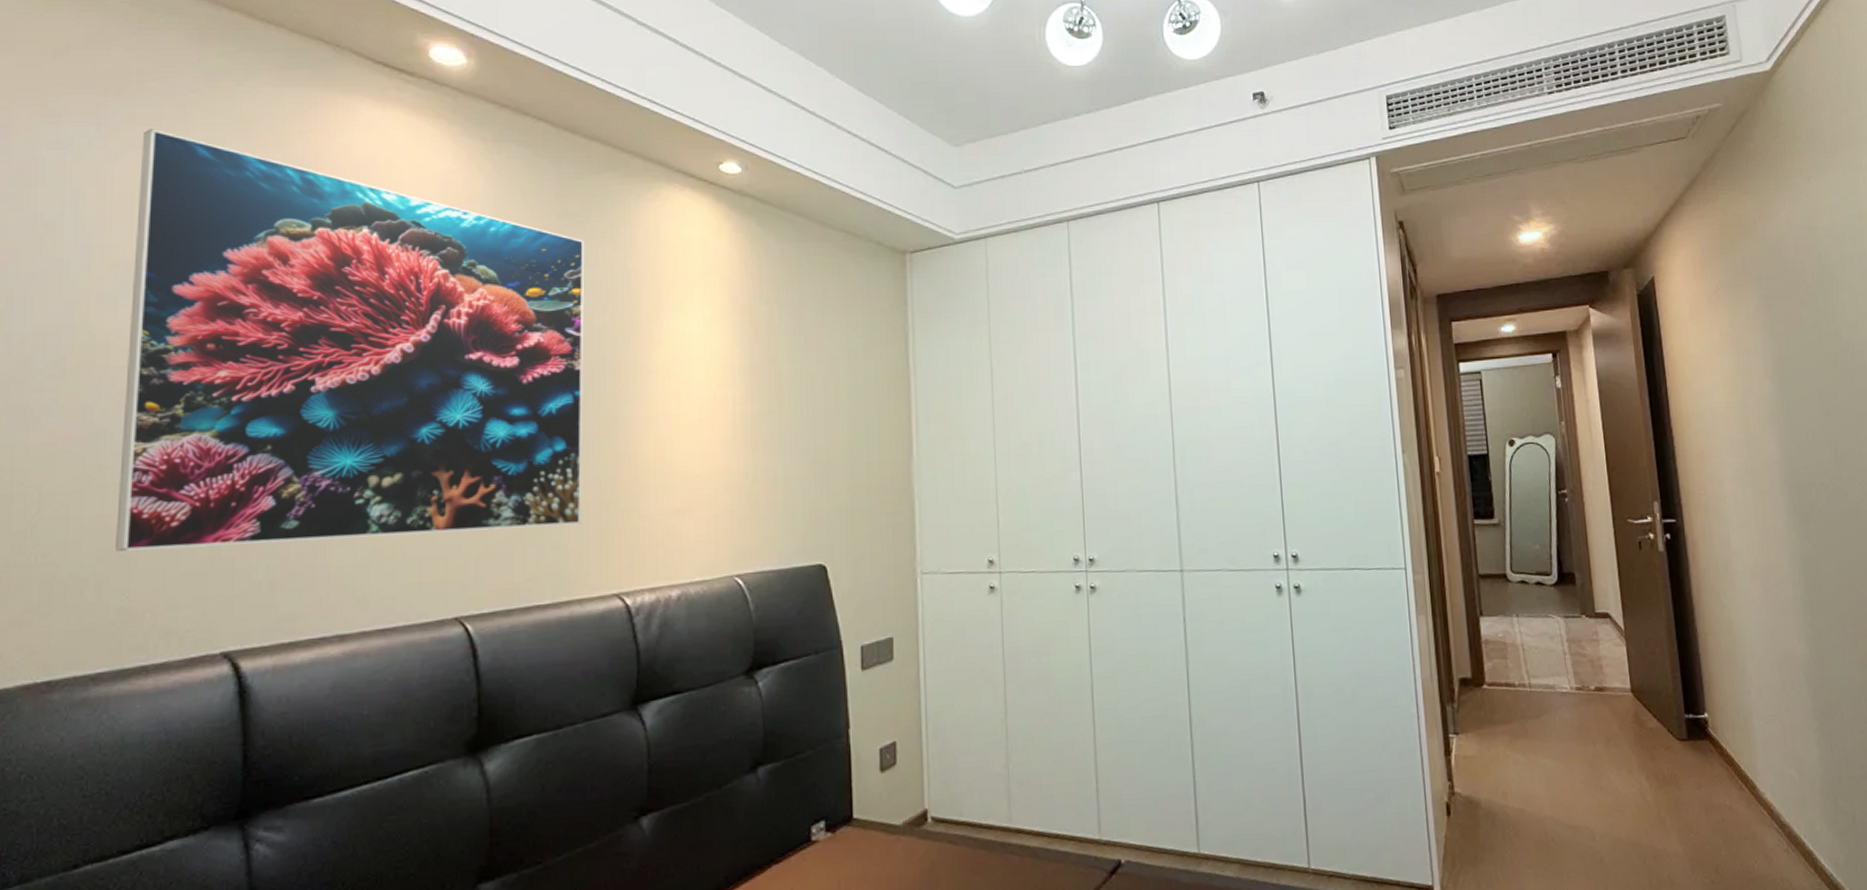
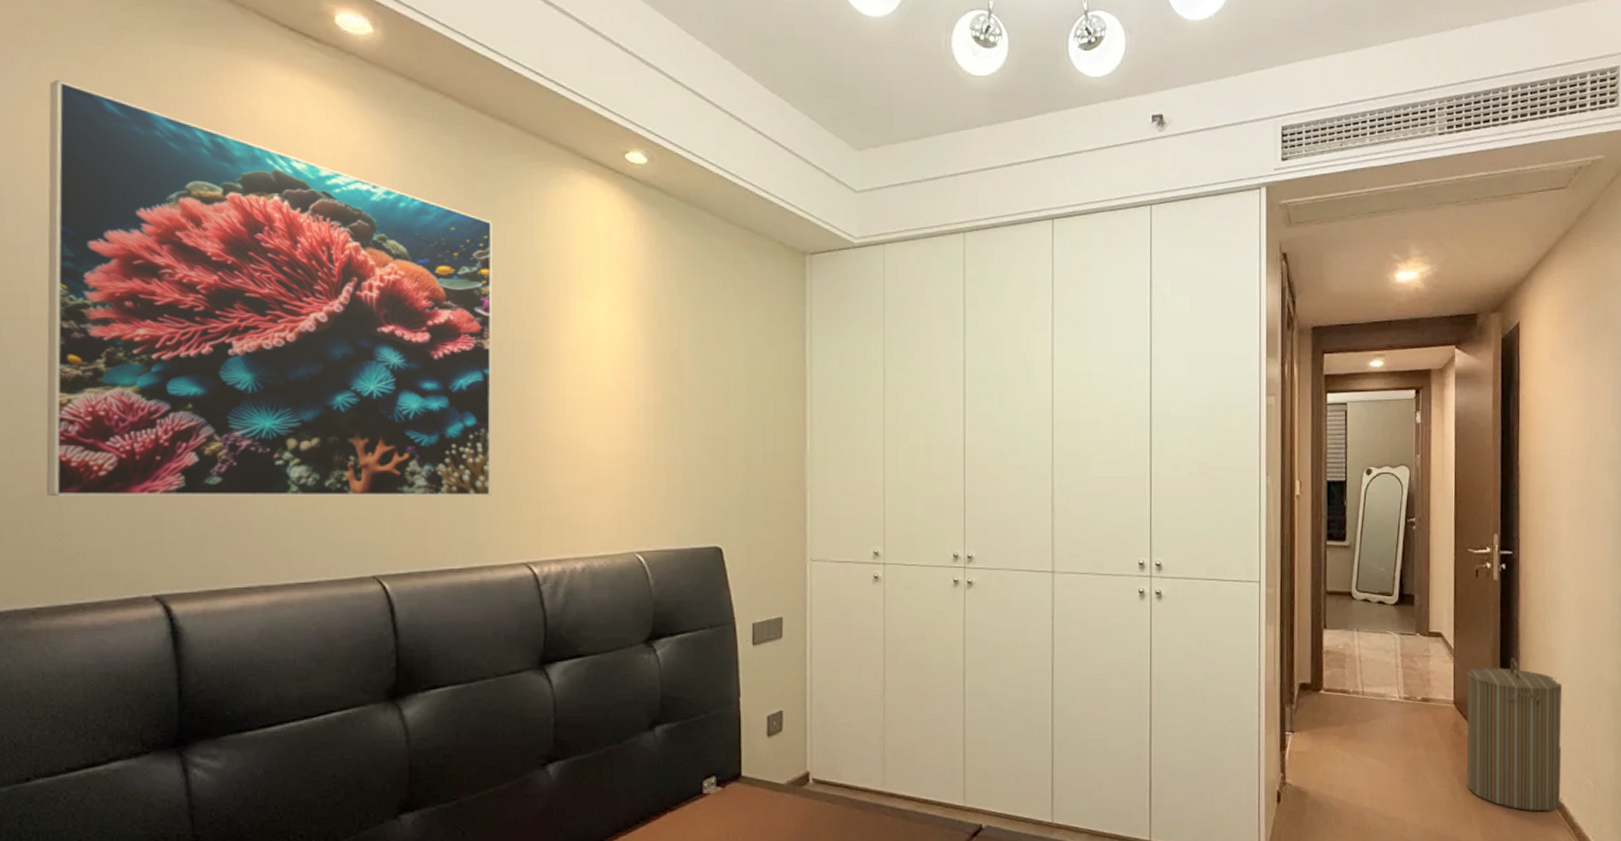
laundry hamper: none [1642,636,1767,810] -> present [1466,658,1564,812]

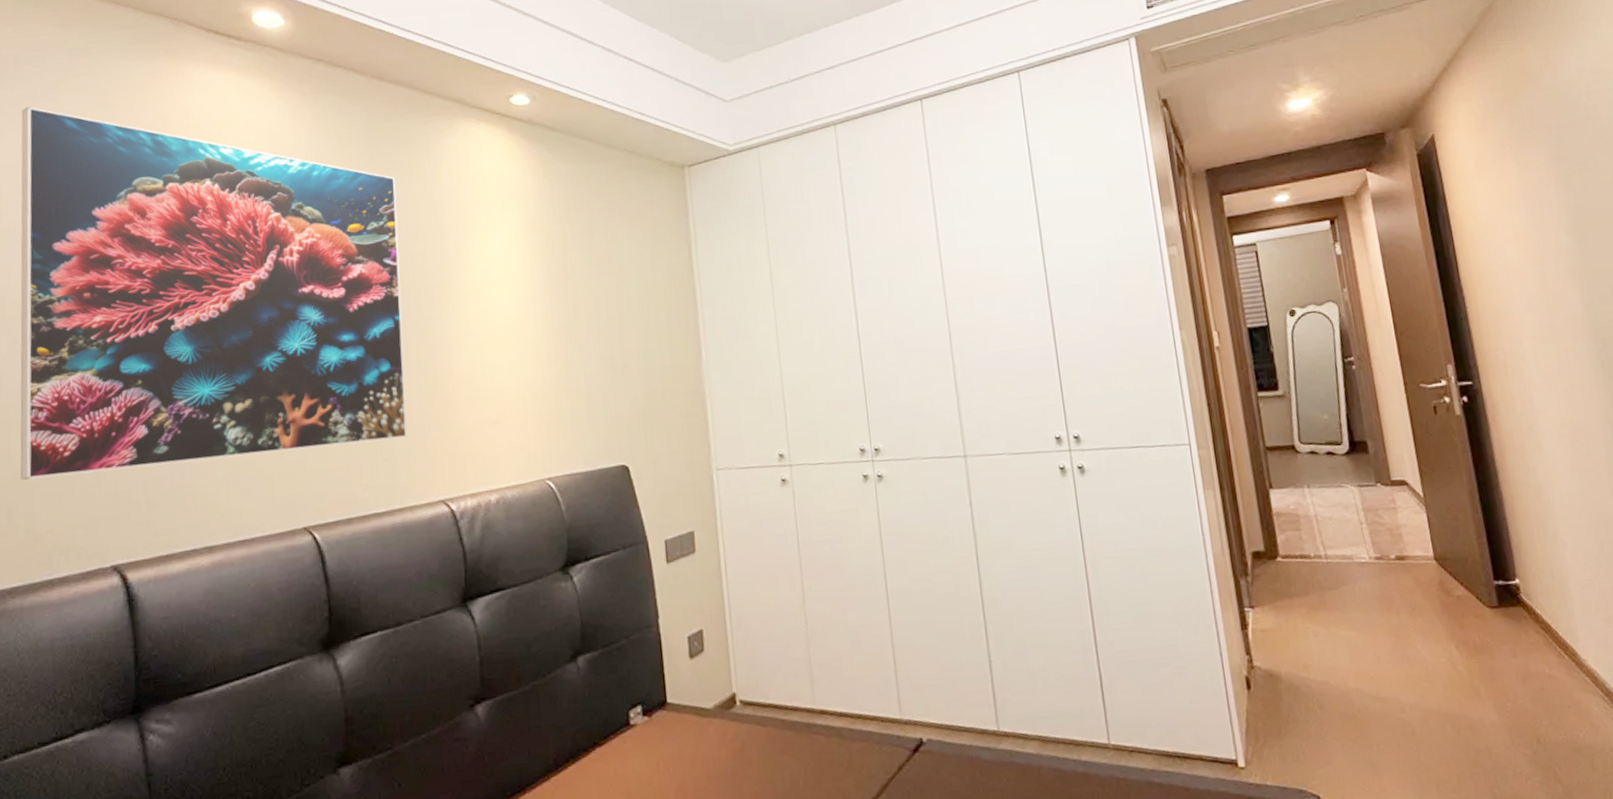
laundry hamper: present [1466,658,1564,812] -> none [1444,501,1590,678]

